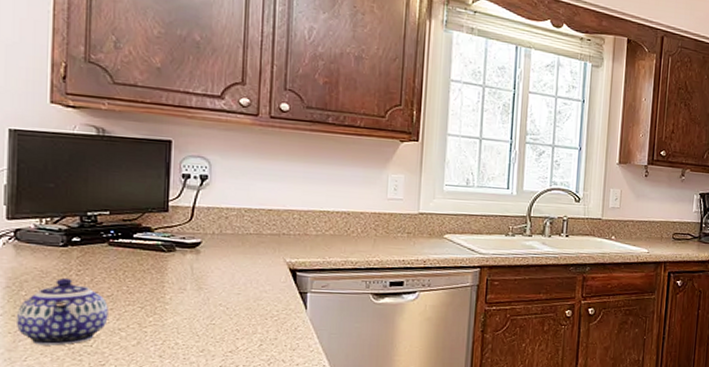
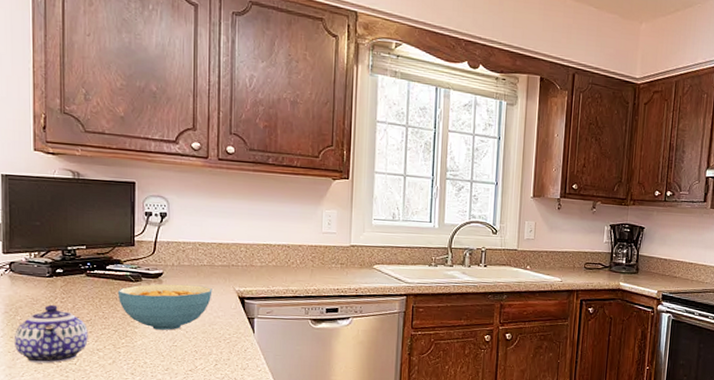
cereal bowl: none [145,254,259,307] -> present [117,284,213,330]

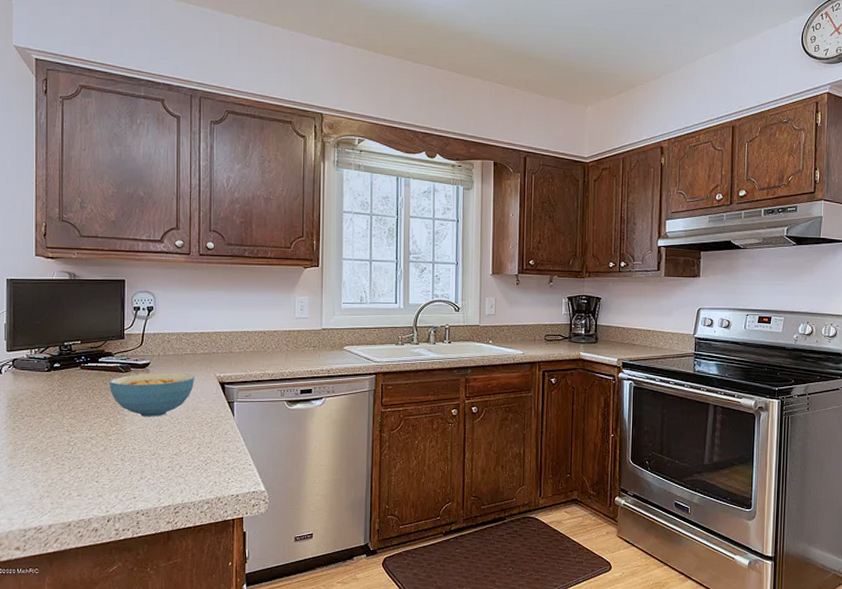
teapot: present [15,304,88,363] -> none [16,397,82,453]

